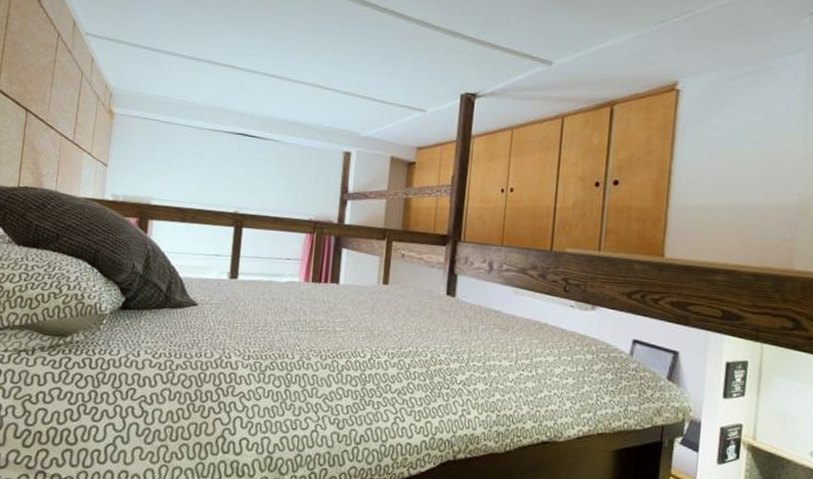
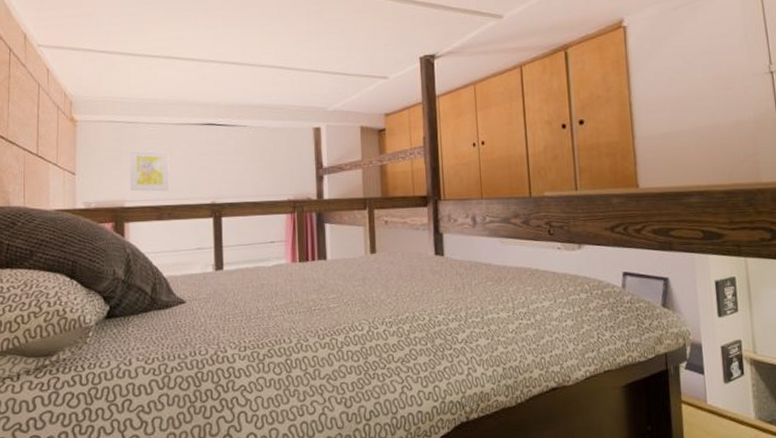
wall art: none [157,150,200,195] -> present [129,150,170,192]

